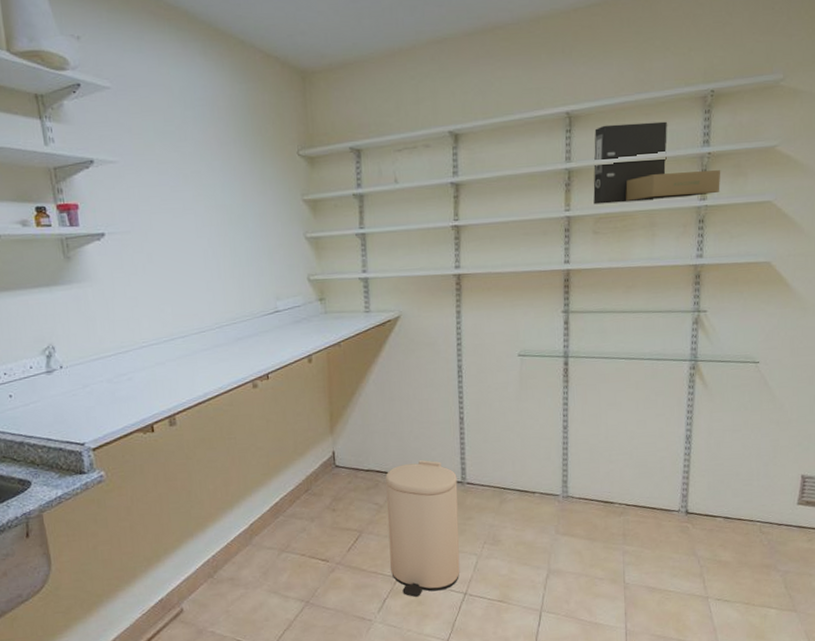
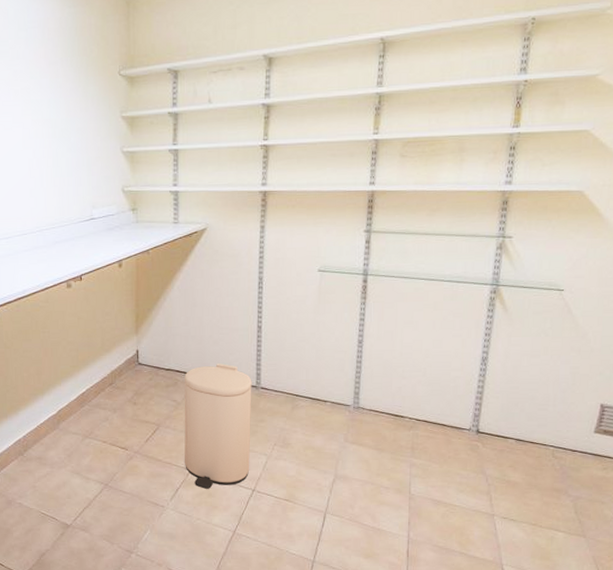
binder: present [593,121,667,205] -> none [403,48,483,129]
box: present [626,170,721,201] -> none [436,98,537,126]

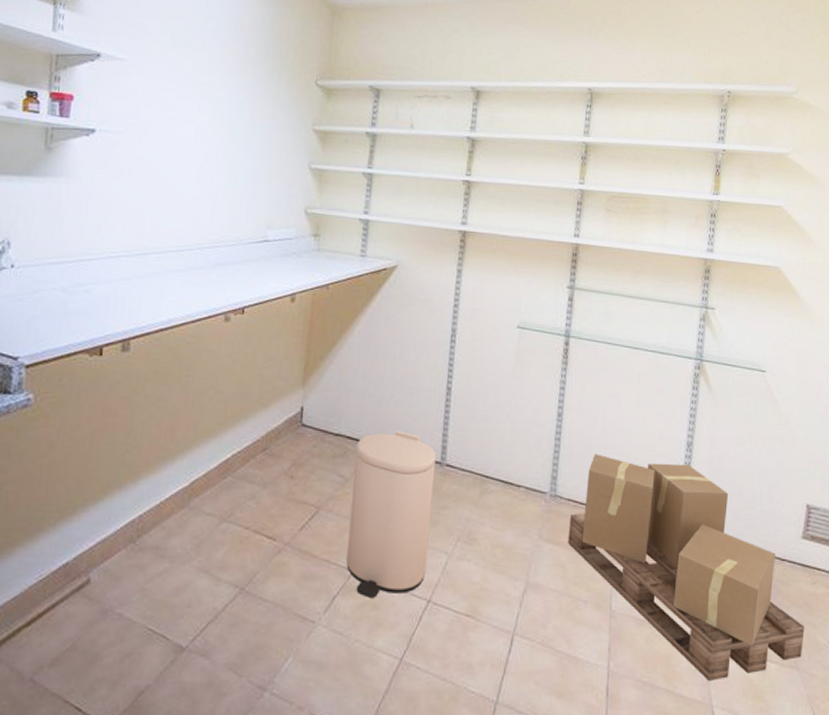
cardboard boxes: none [371,372,593,546] -> present [568,453,804,681]

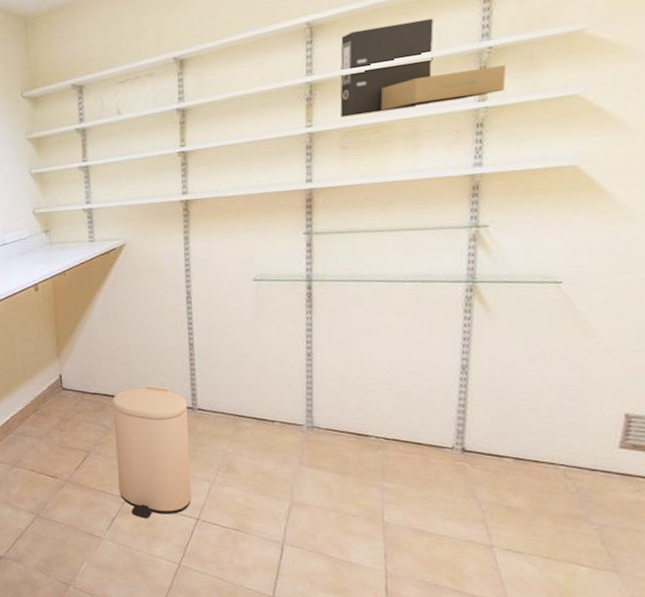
cardboard boxes: present [568,453,804,681] -> none [330,386,626,582]
binder: none [608,106,685,187] -> present [340,18,433,118]
box: none [640,161,735,190] -> present [380,65,507,111]

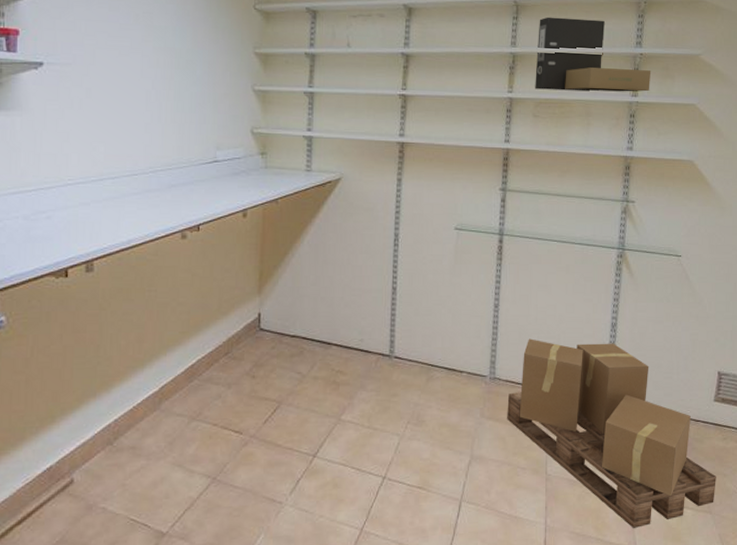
pedal bin: present [112,384,192,518] -> none [308,328,385,479]
cardboard boxes: none [330,386,626,582] -> present [507,338,716,528]

